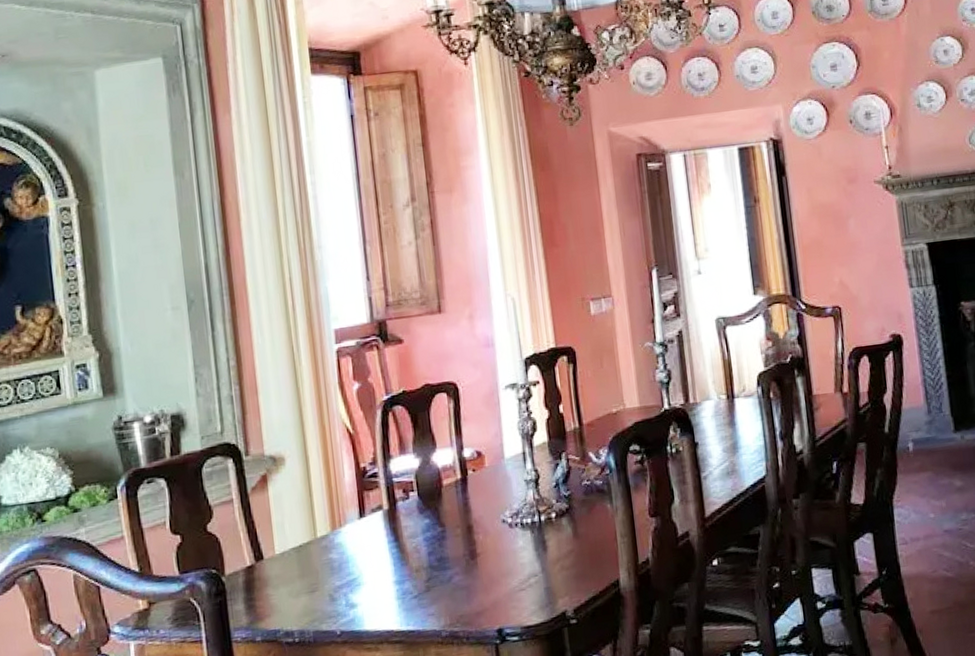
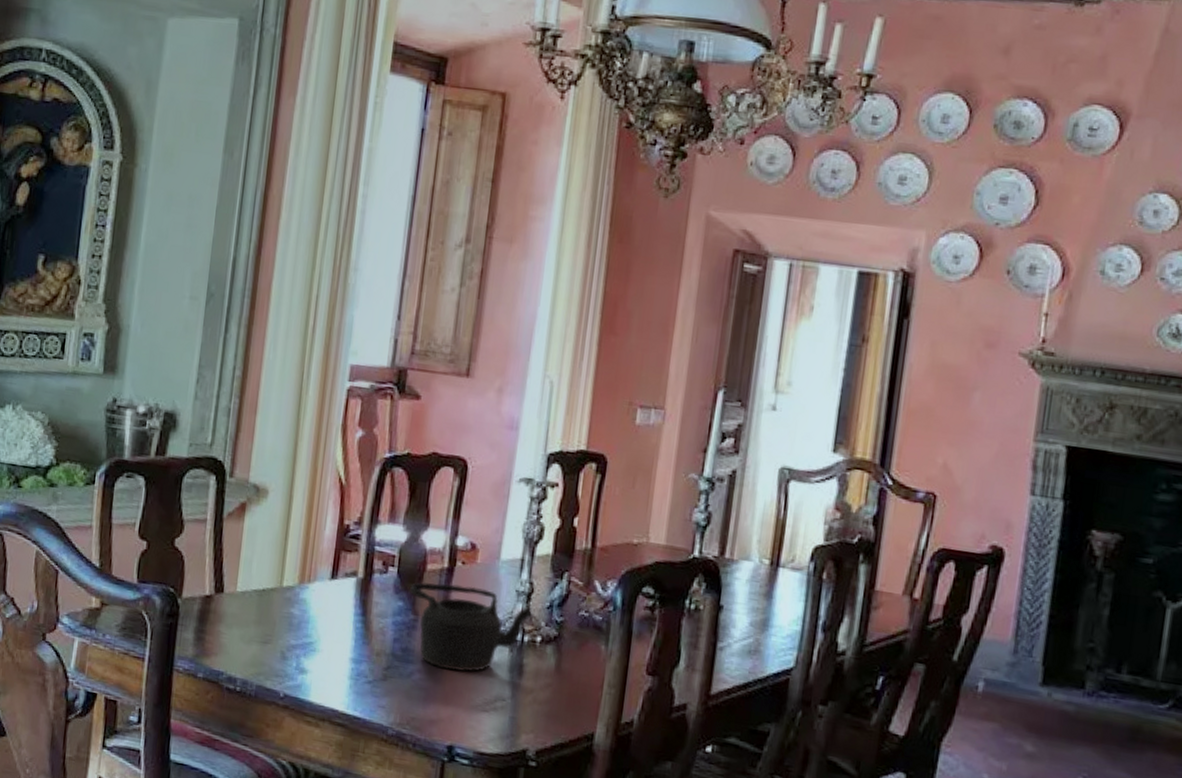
teapot: none [432,487,544,566] -> present [410,582,533,672]

